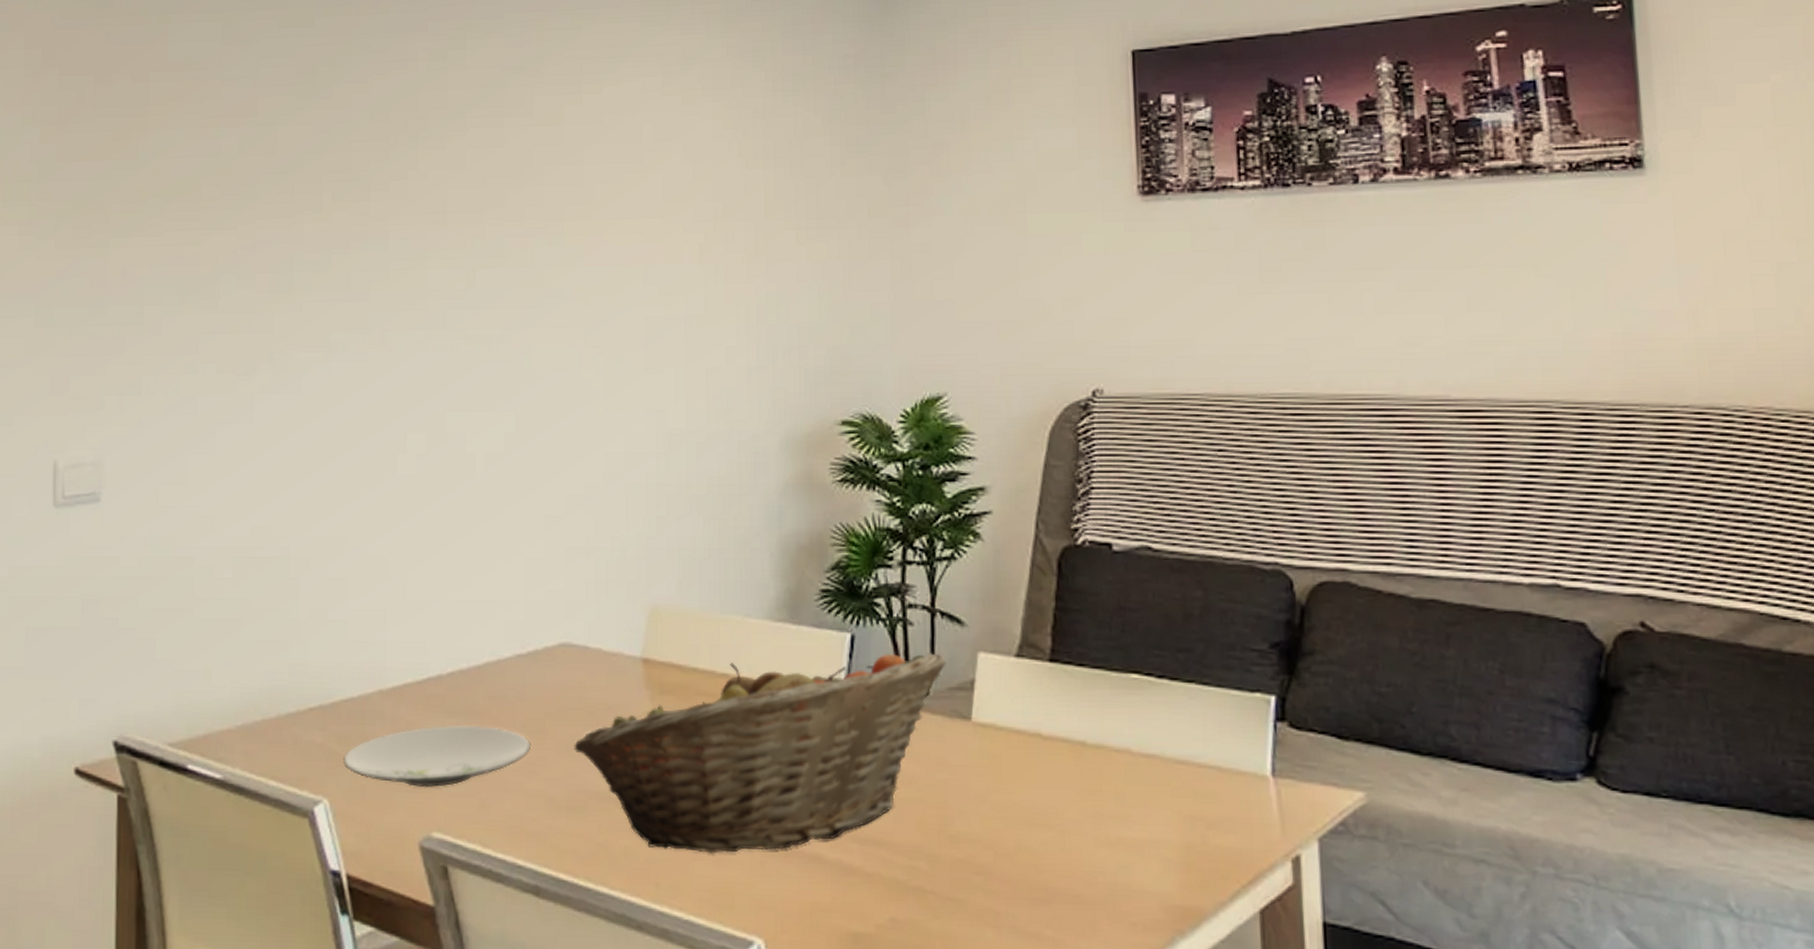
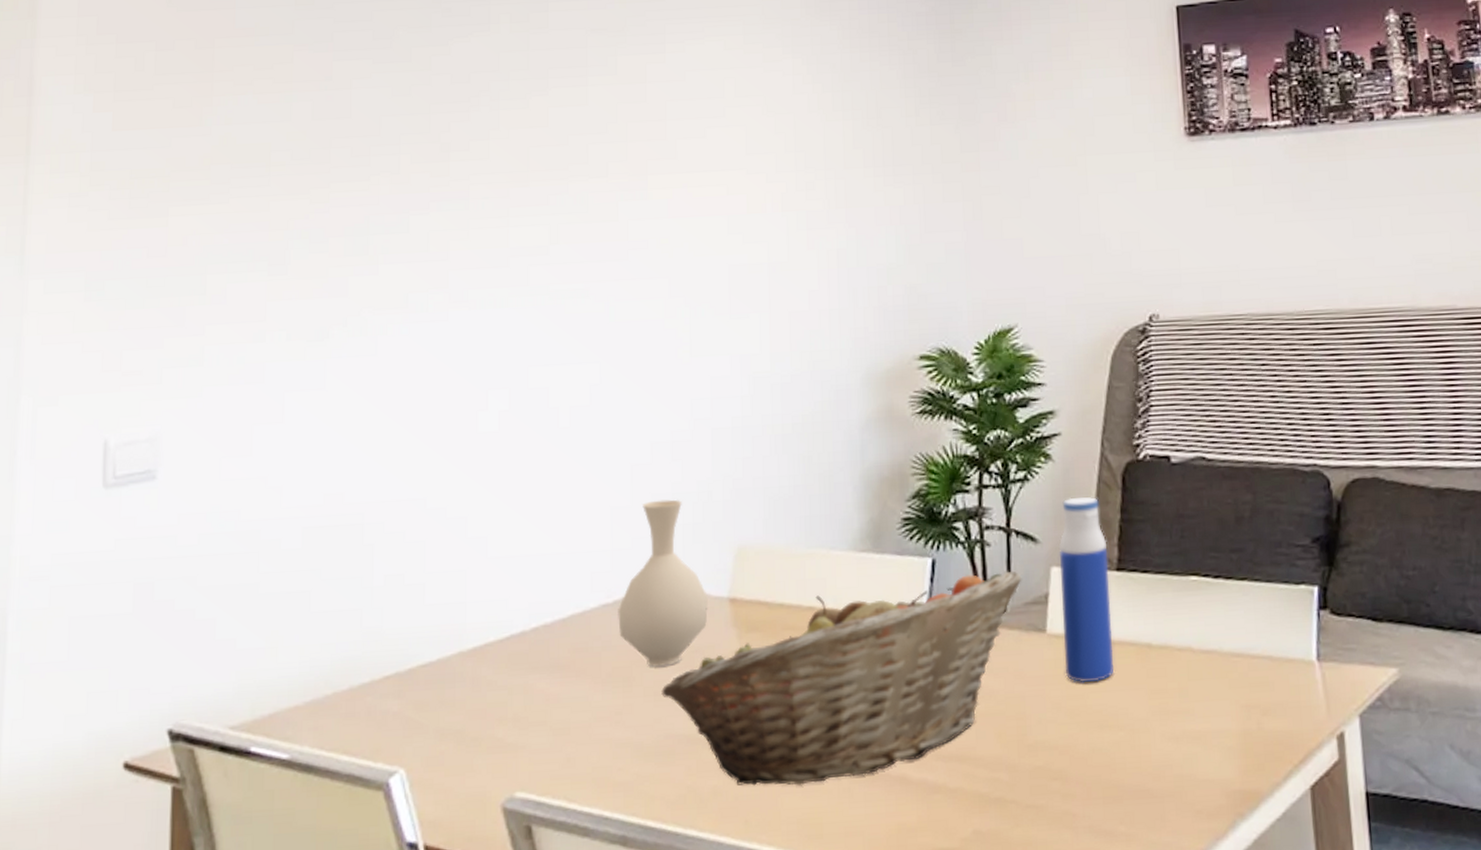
plate: present [343,725,532,787] -> none [421,678,619,747]
vase: none [532,554,621,723] -> present [618,499,708,668]
water bottle: none [987,580,1045,777] -> present [1059,496,1115,683]

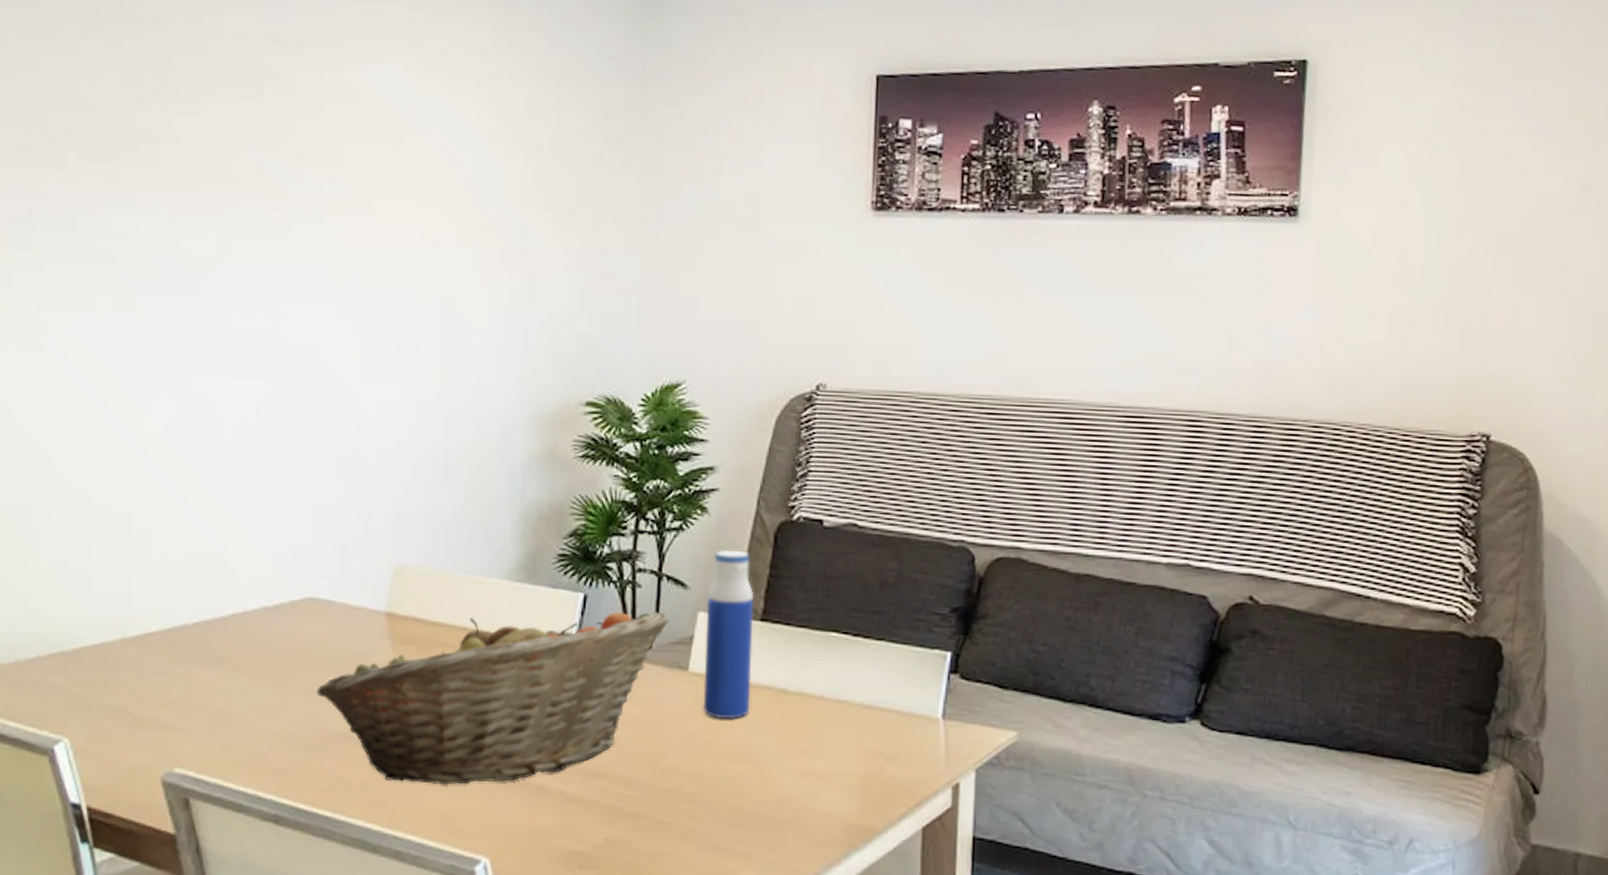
vase: present [618,499,708,668] -> none [277,515,365,670]

